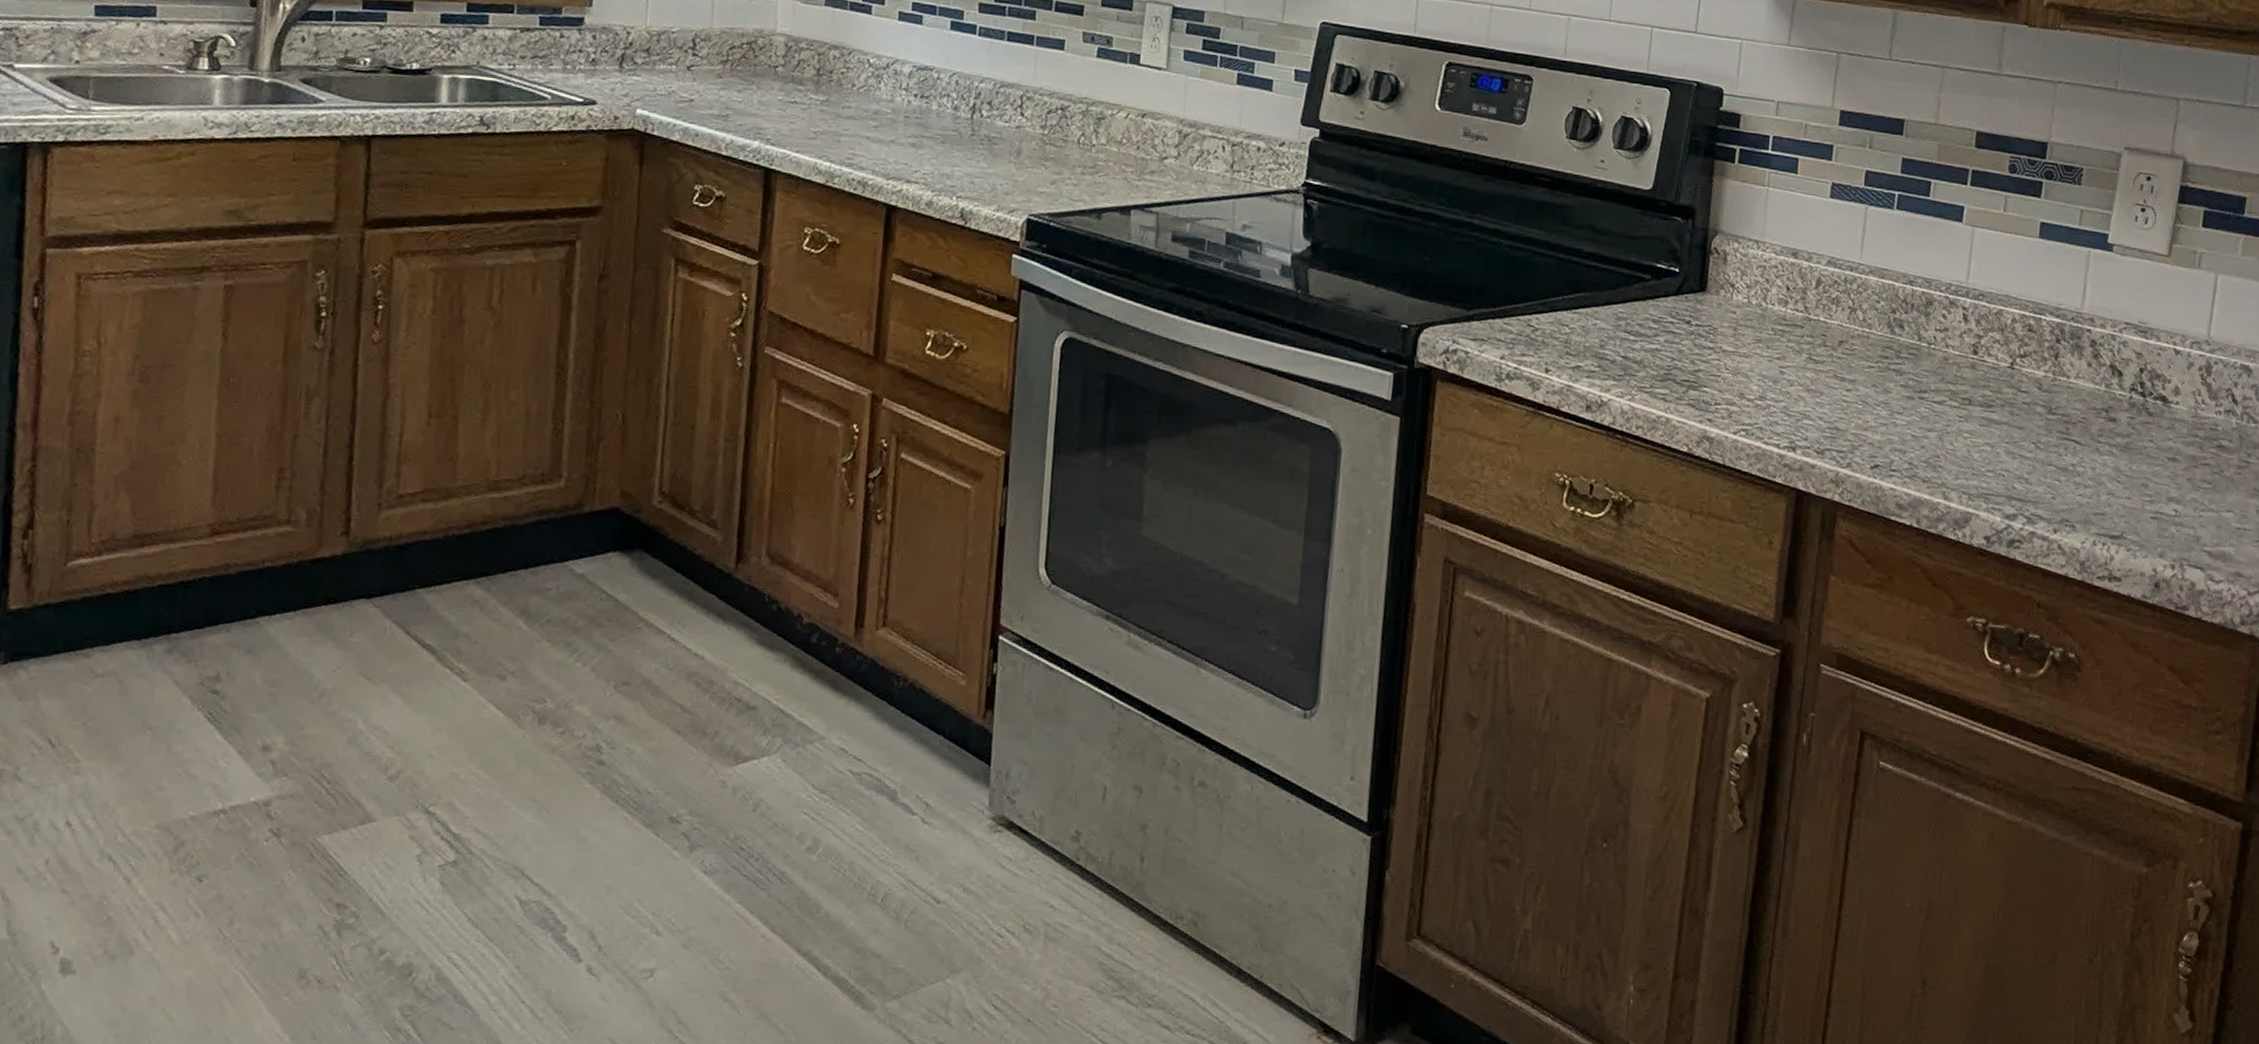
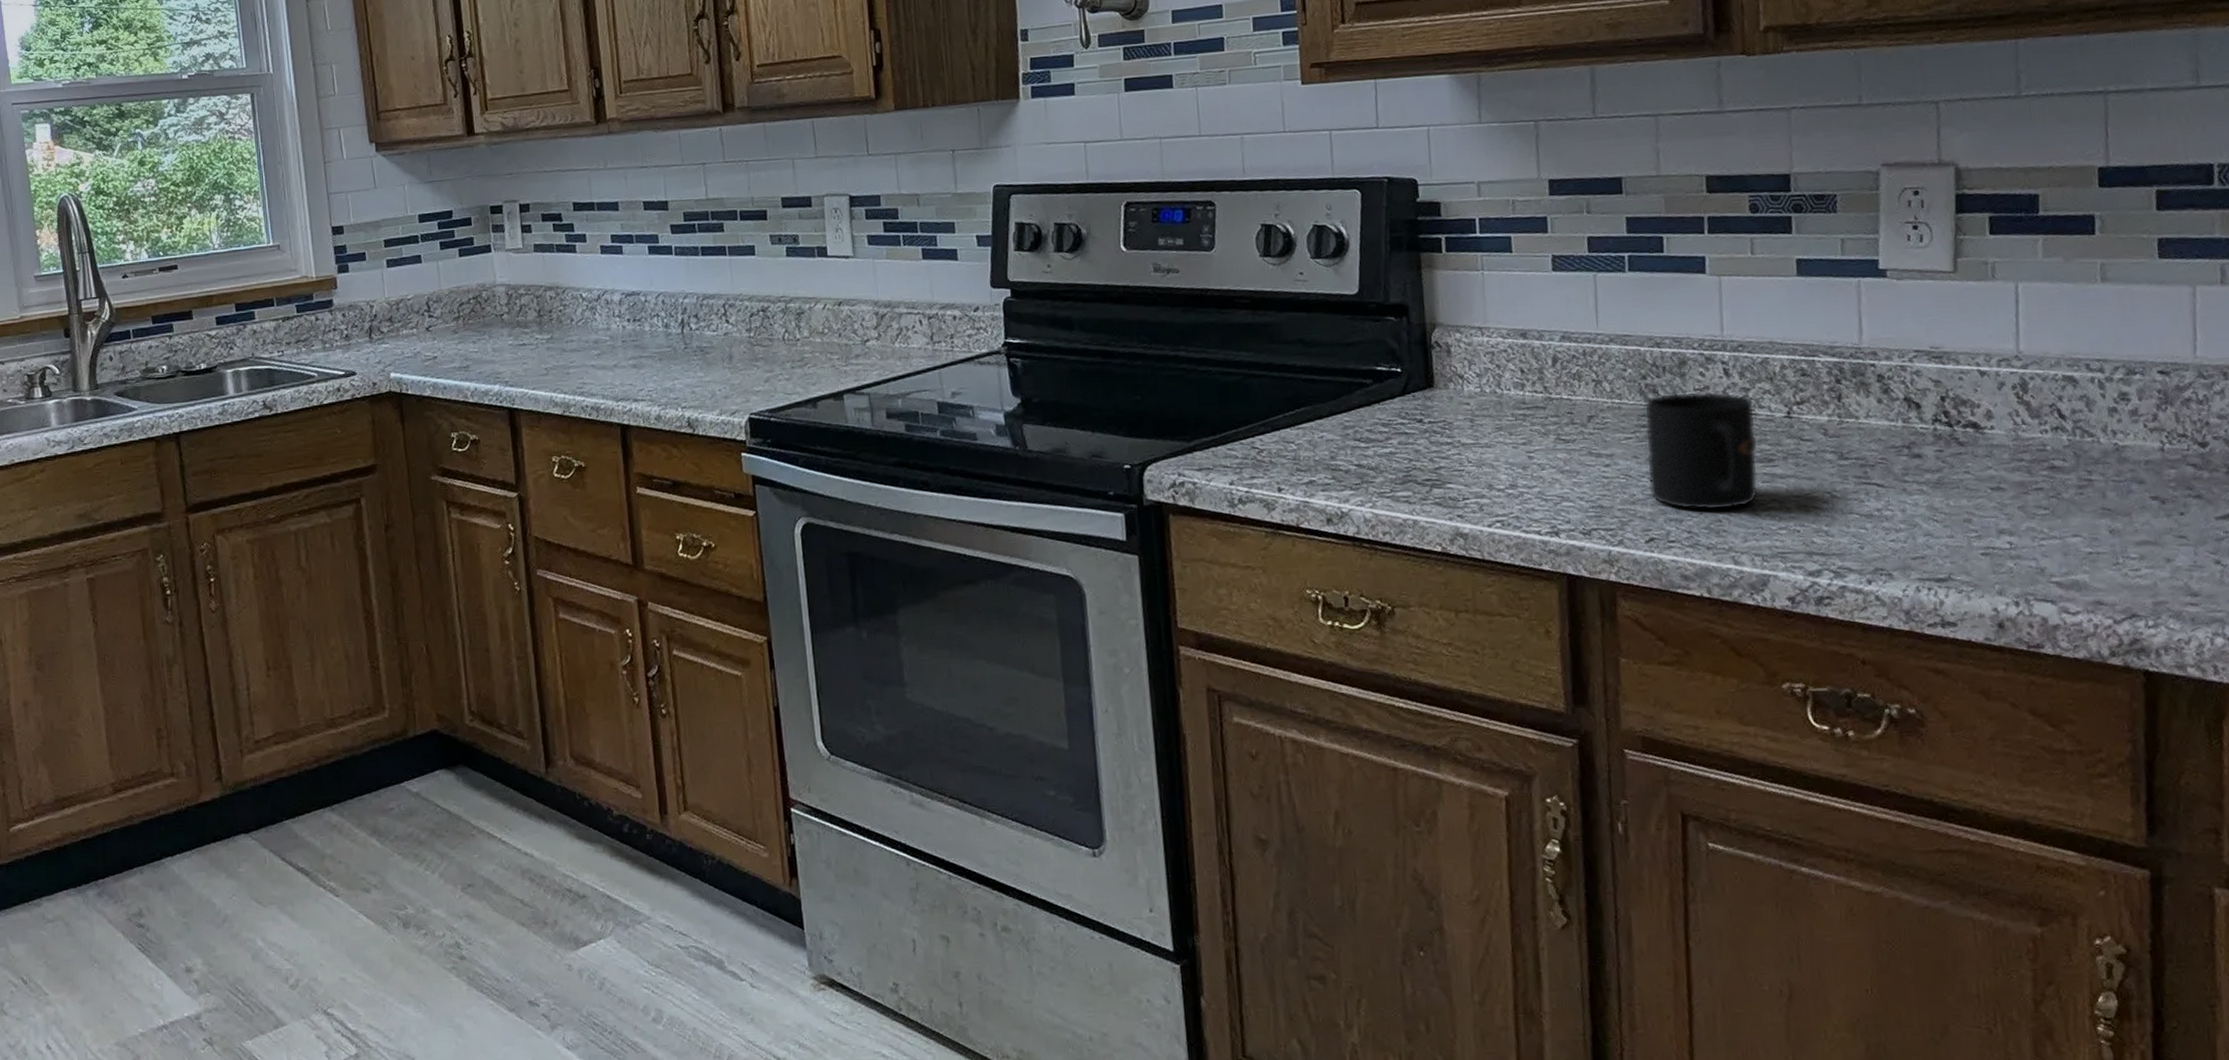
mug: none [1881,329,1985,448] -> present [1644,391,1759,511]

